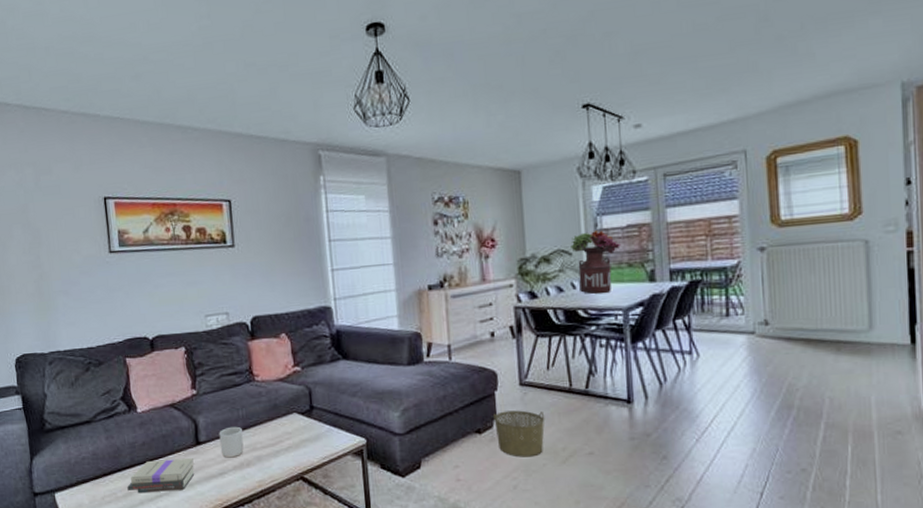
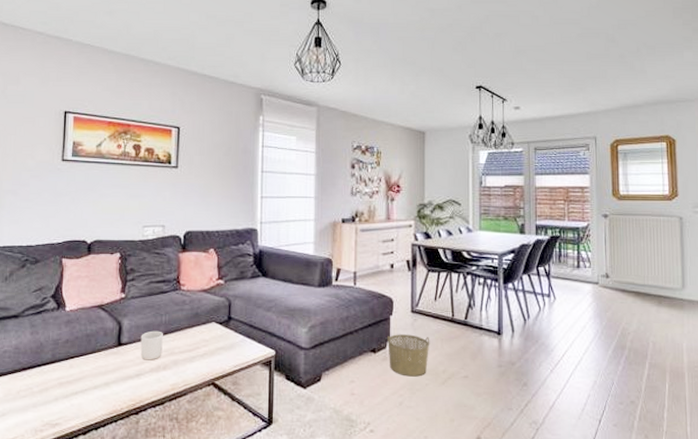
books: present [127,458,195,494] -> none [44,358,114,390]
flower arrangement: present [569,230,621,294] -> none [459,187,499,239]

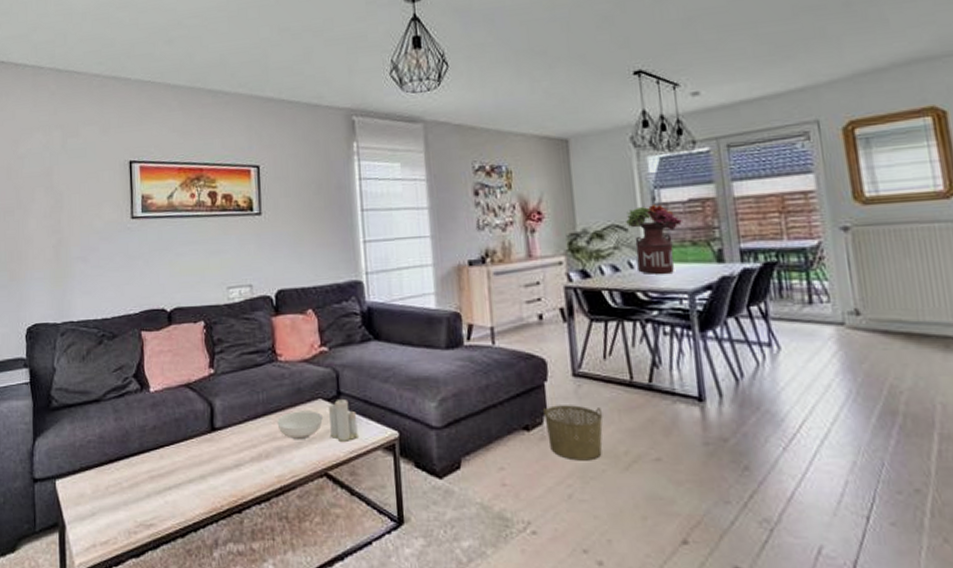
mug: present [140,330,163,360] -> none [236,411,263,448]
bowl: none [176,331,214,355] -> present [277,411,323,440]
candle: none [220,322,243,357] -> present [329,398,358,441]
flower arrangement: none [459,187,499,239] -> present [625,204,682,274]

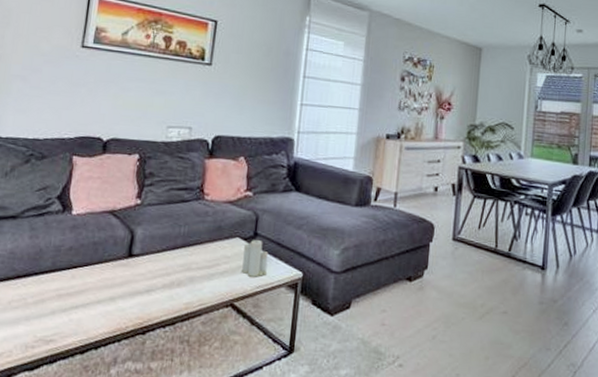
bowl: present [277,411,323,440] -> none [193,246,237,273]
basket: present [542,405,603,461] -> none [424,262,470,310]
flower arrangement: present [625,204,682,274] -> none [512,111,554,167]

